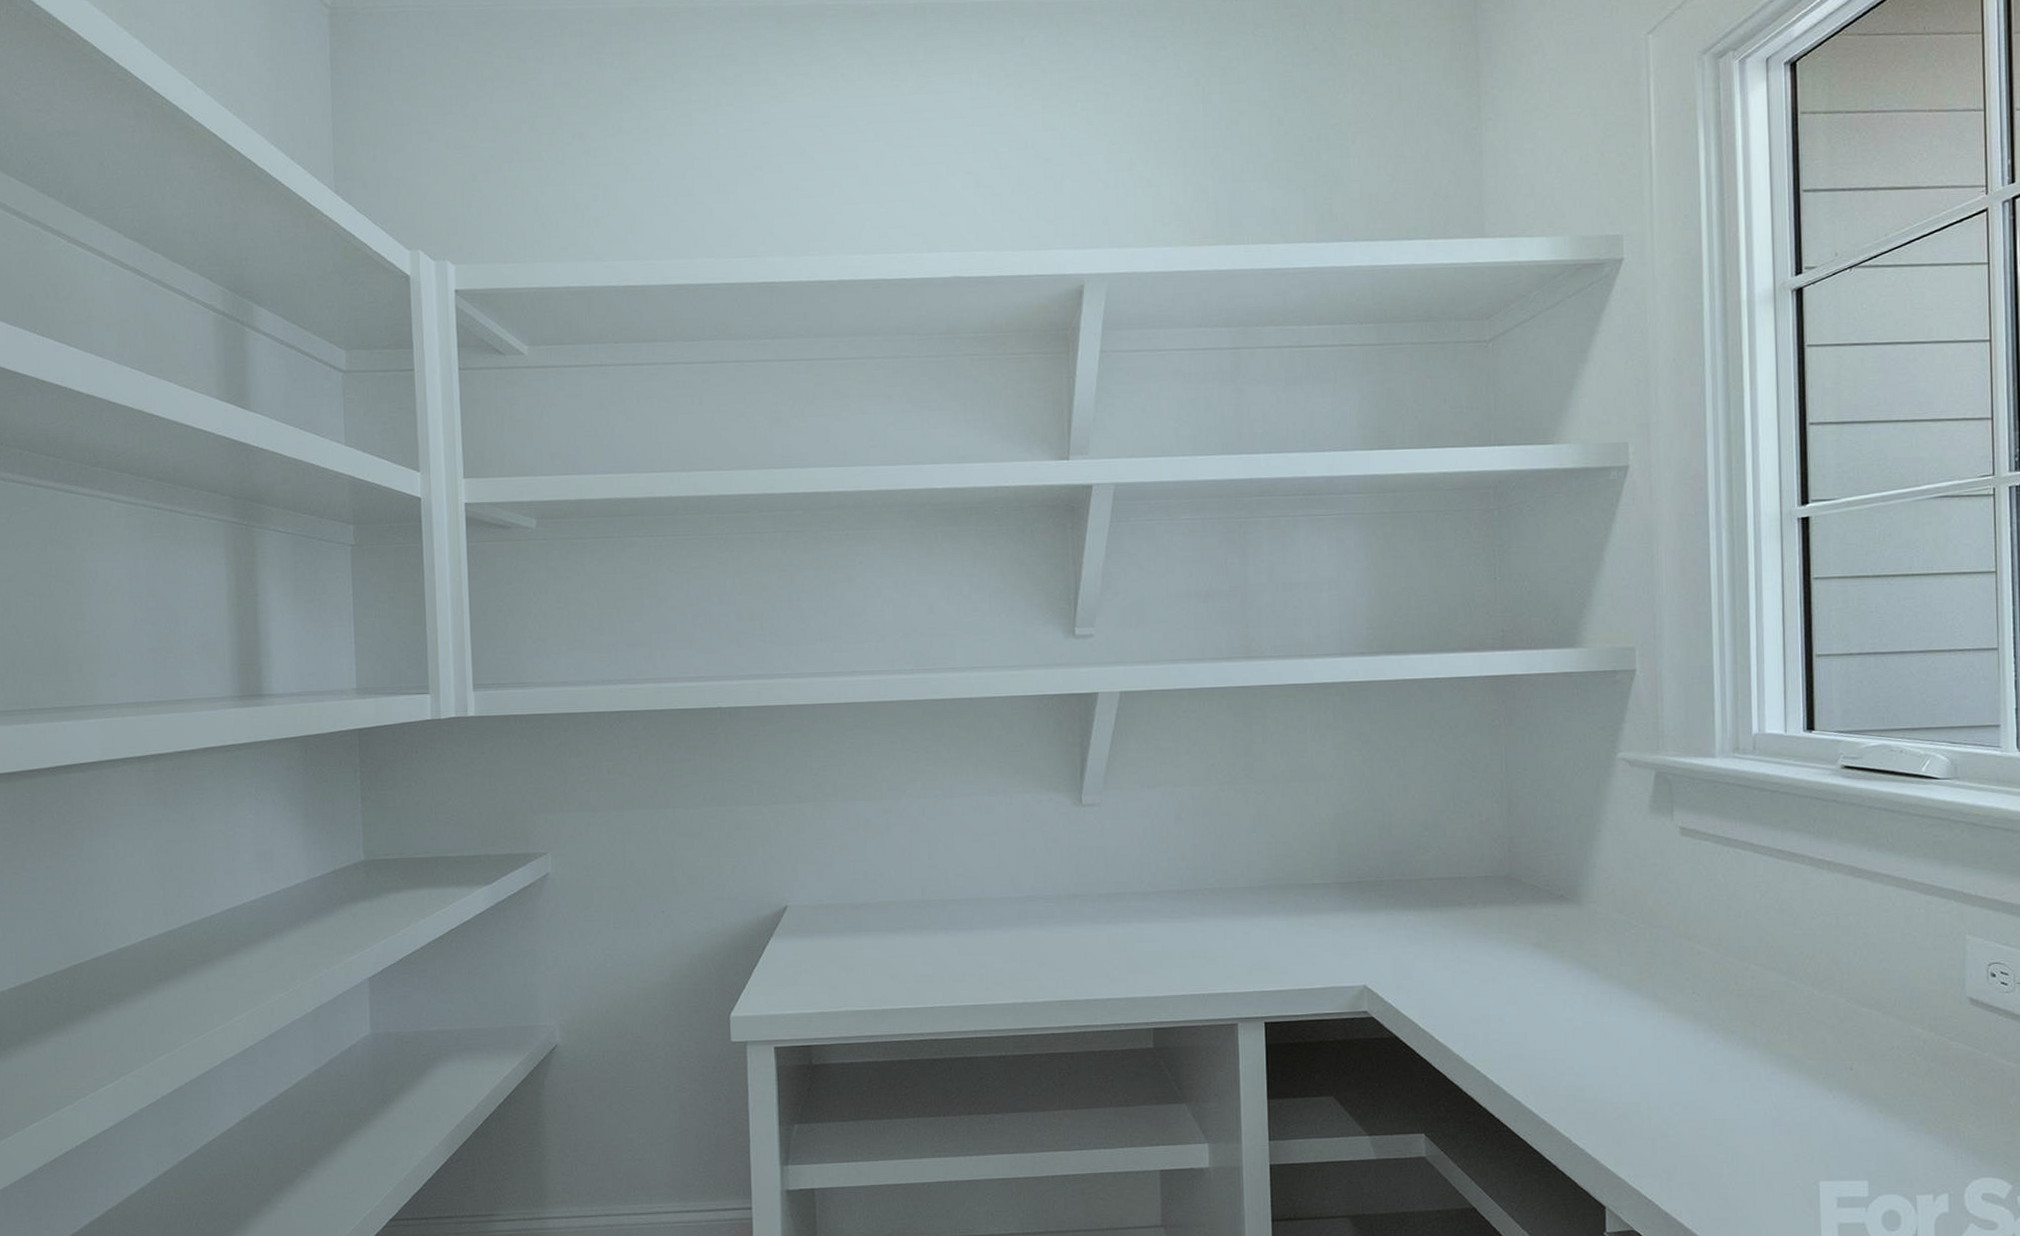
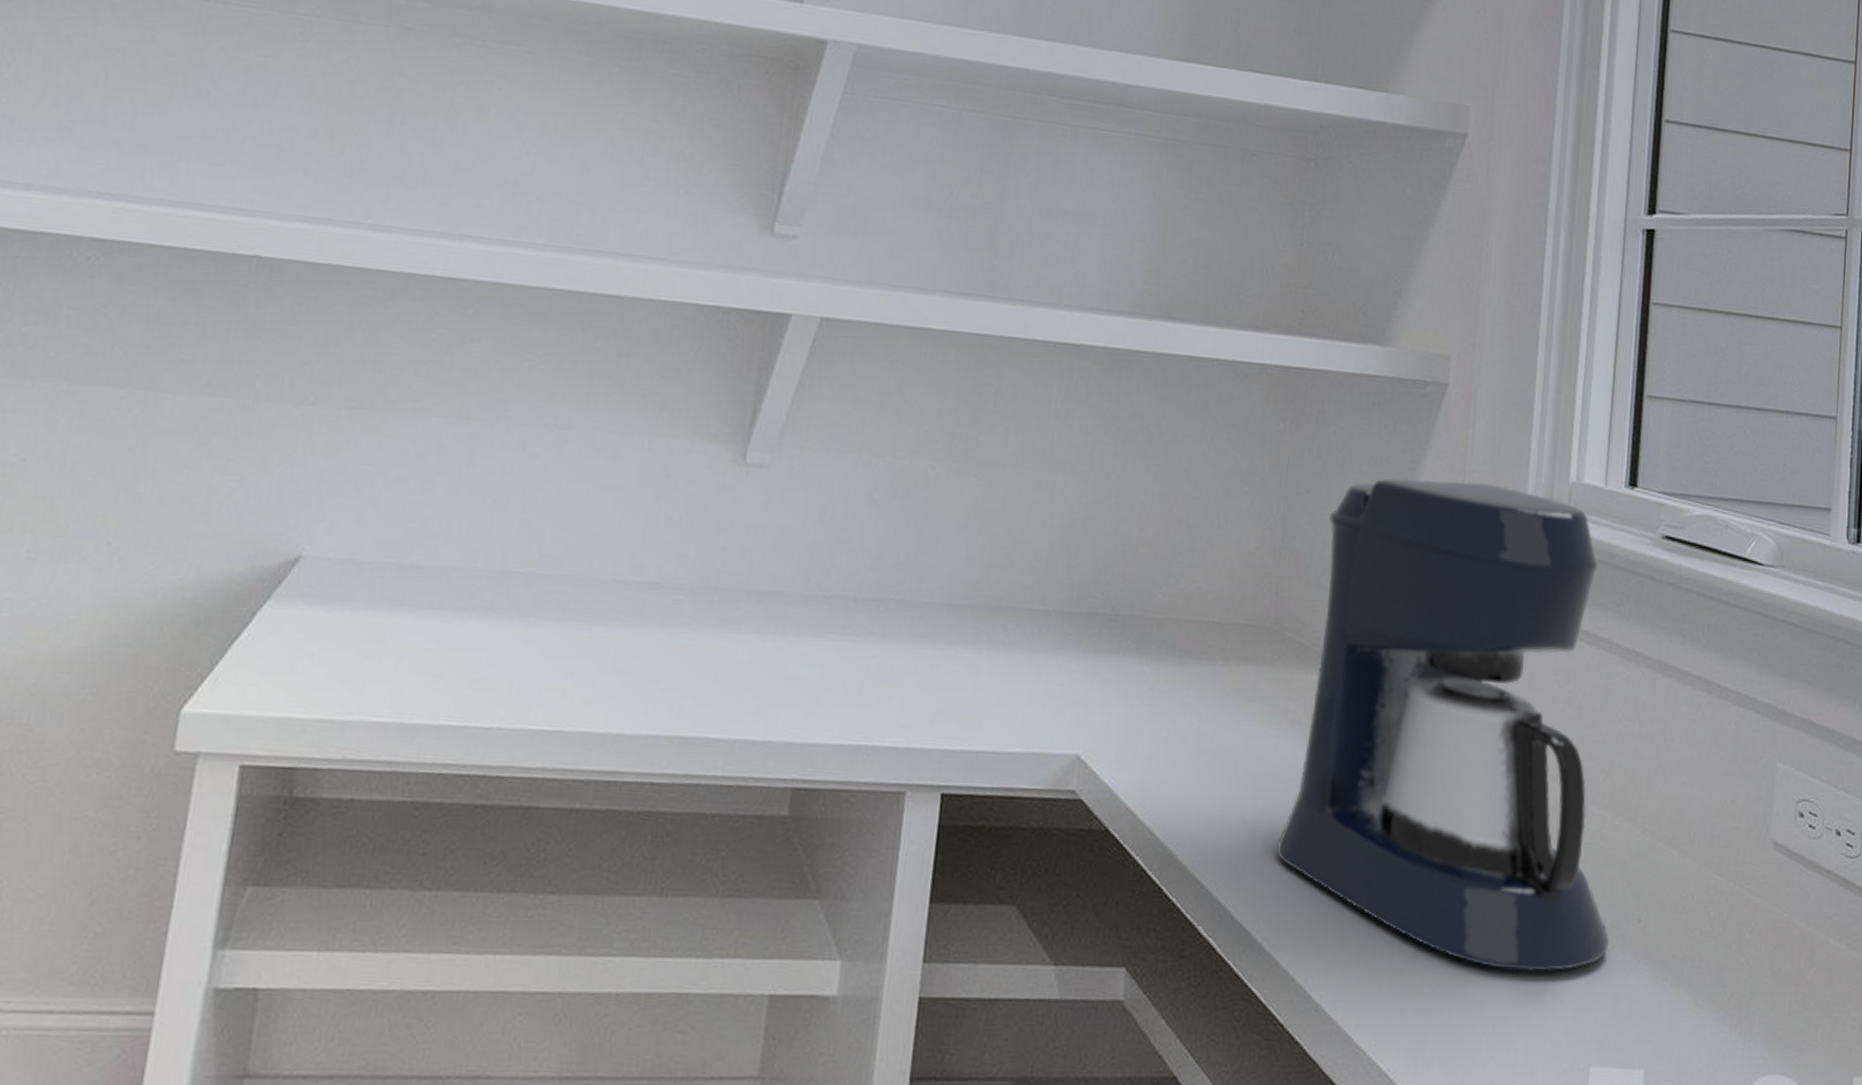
coffee maker: none [1534,744,1827,1115] -> present [1277,478,1610,972]

